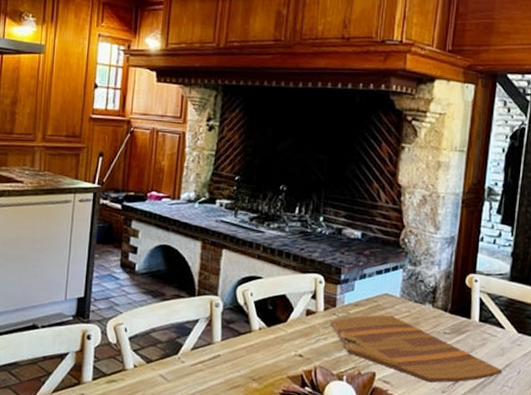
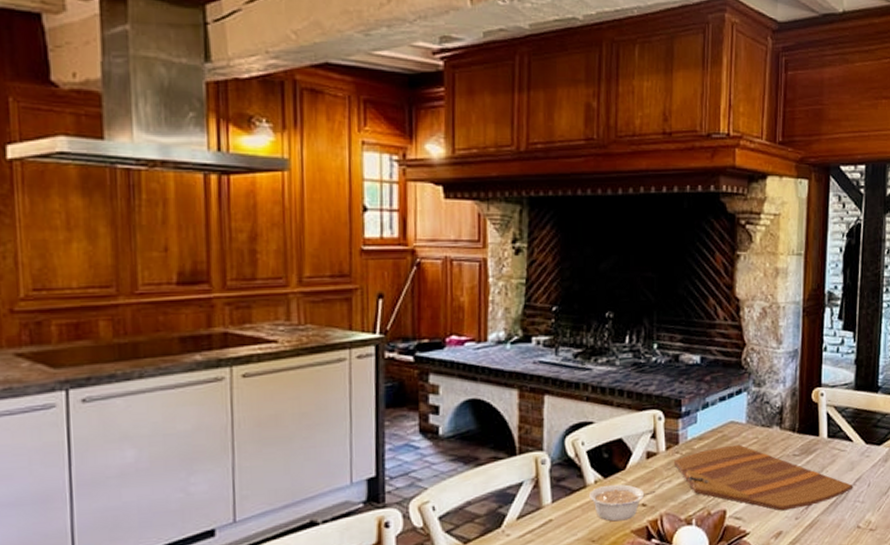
legume: none [252,333,312,367] -> present [588,484,656,522]

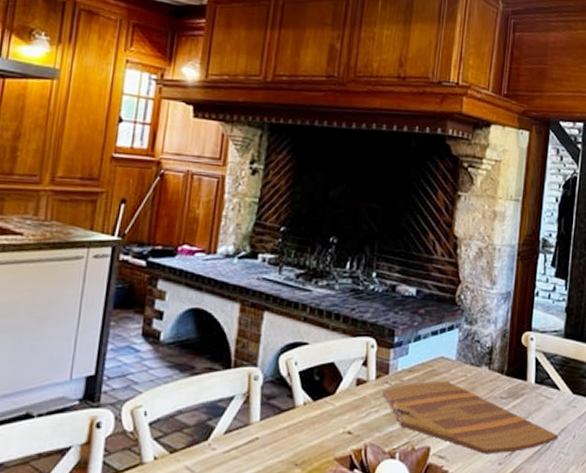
legume: present [588,484,656,522] -> none [296,408,362,447]

